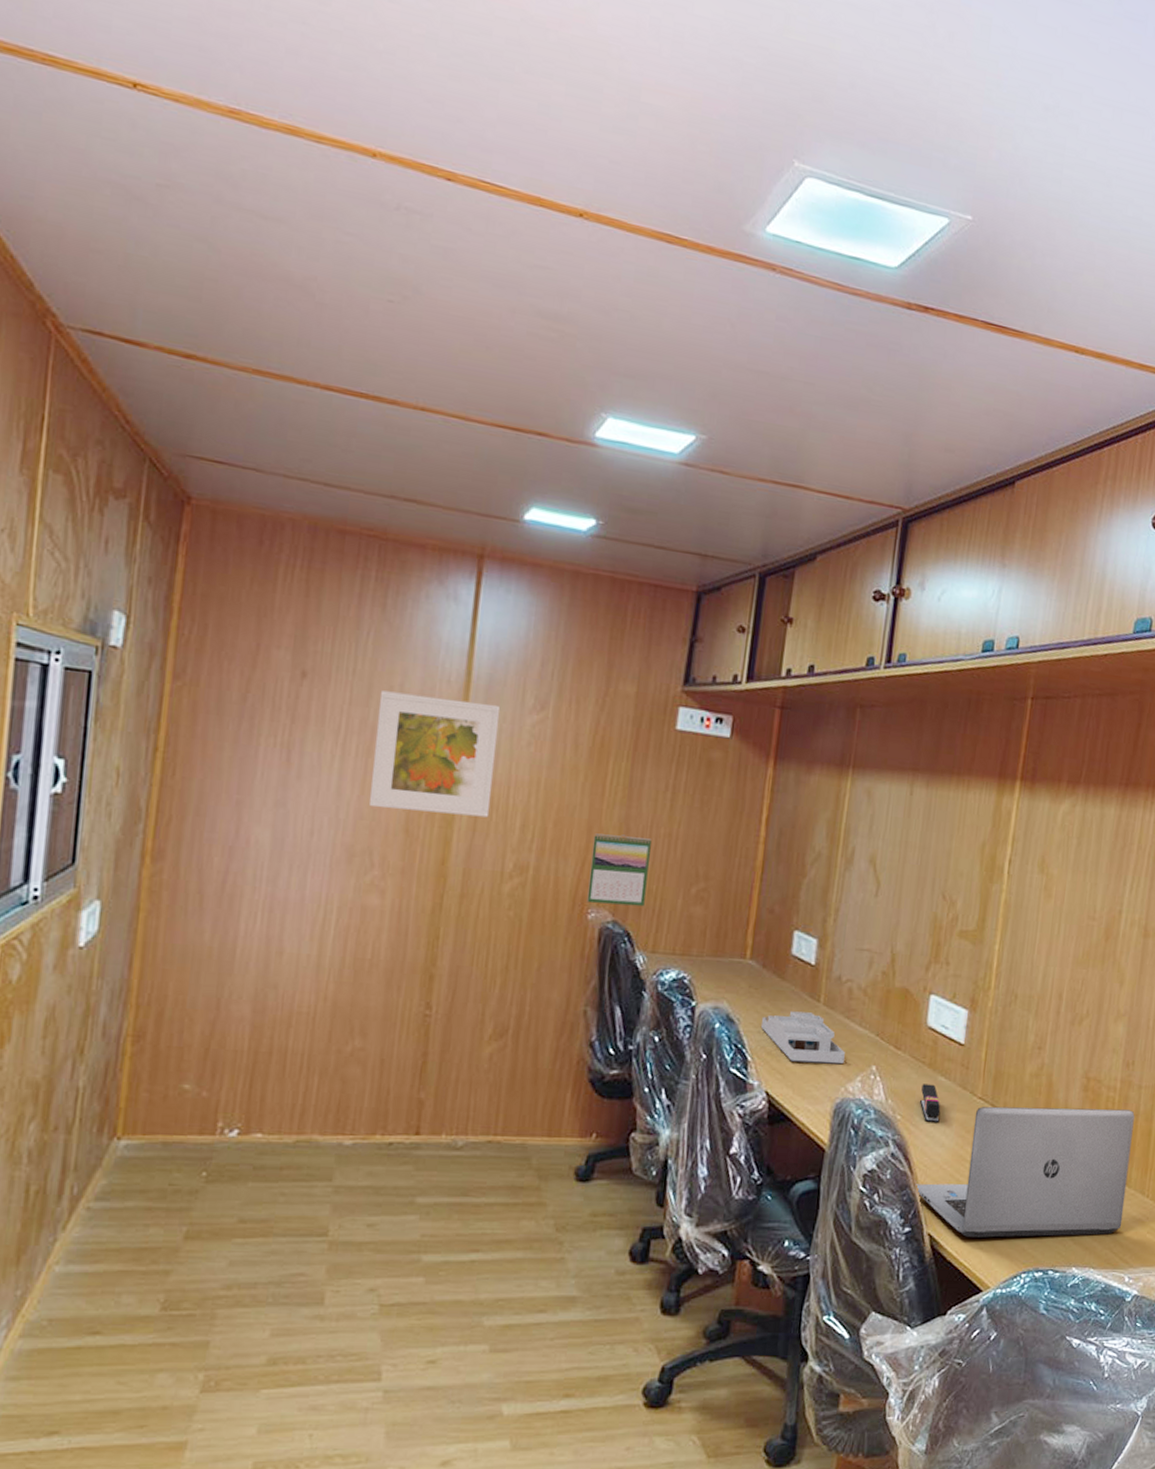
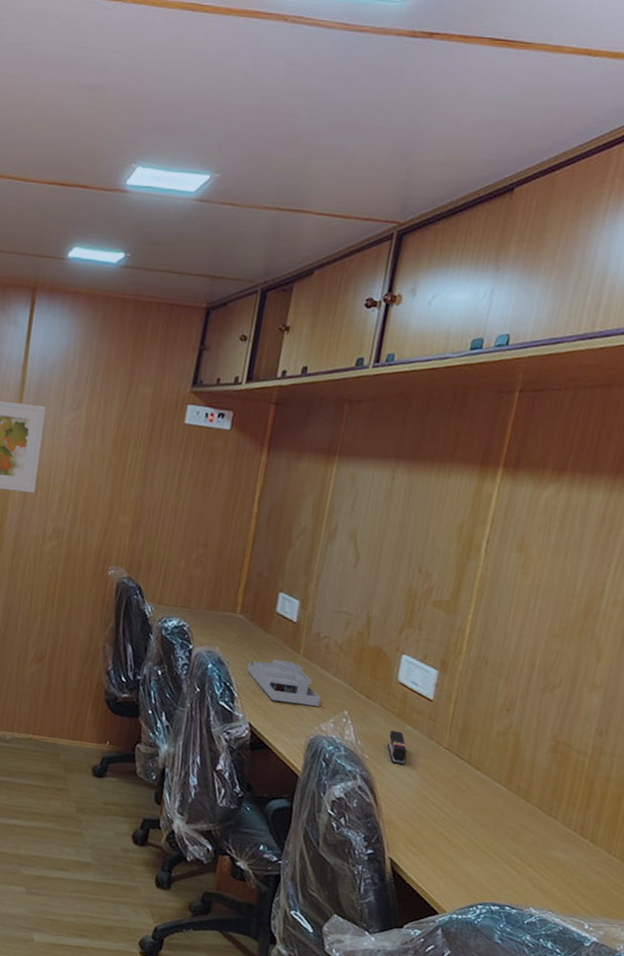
calendar: present [587,833,651,907] -> none [108,507,161,567]
laptop: present [914,1106,1135,1238] -> none [378,755,605,884]

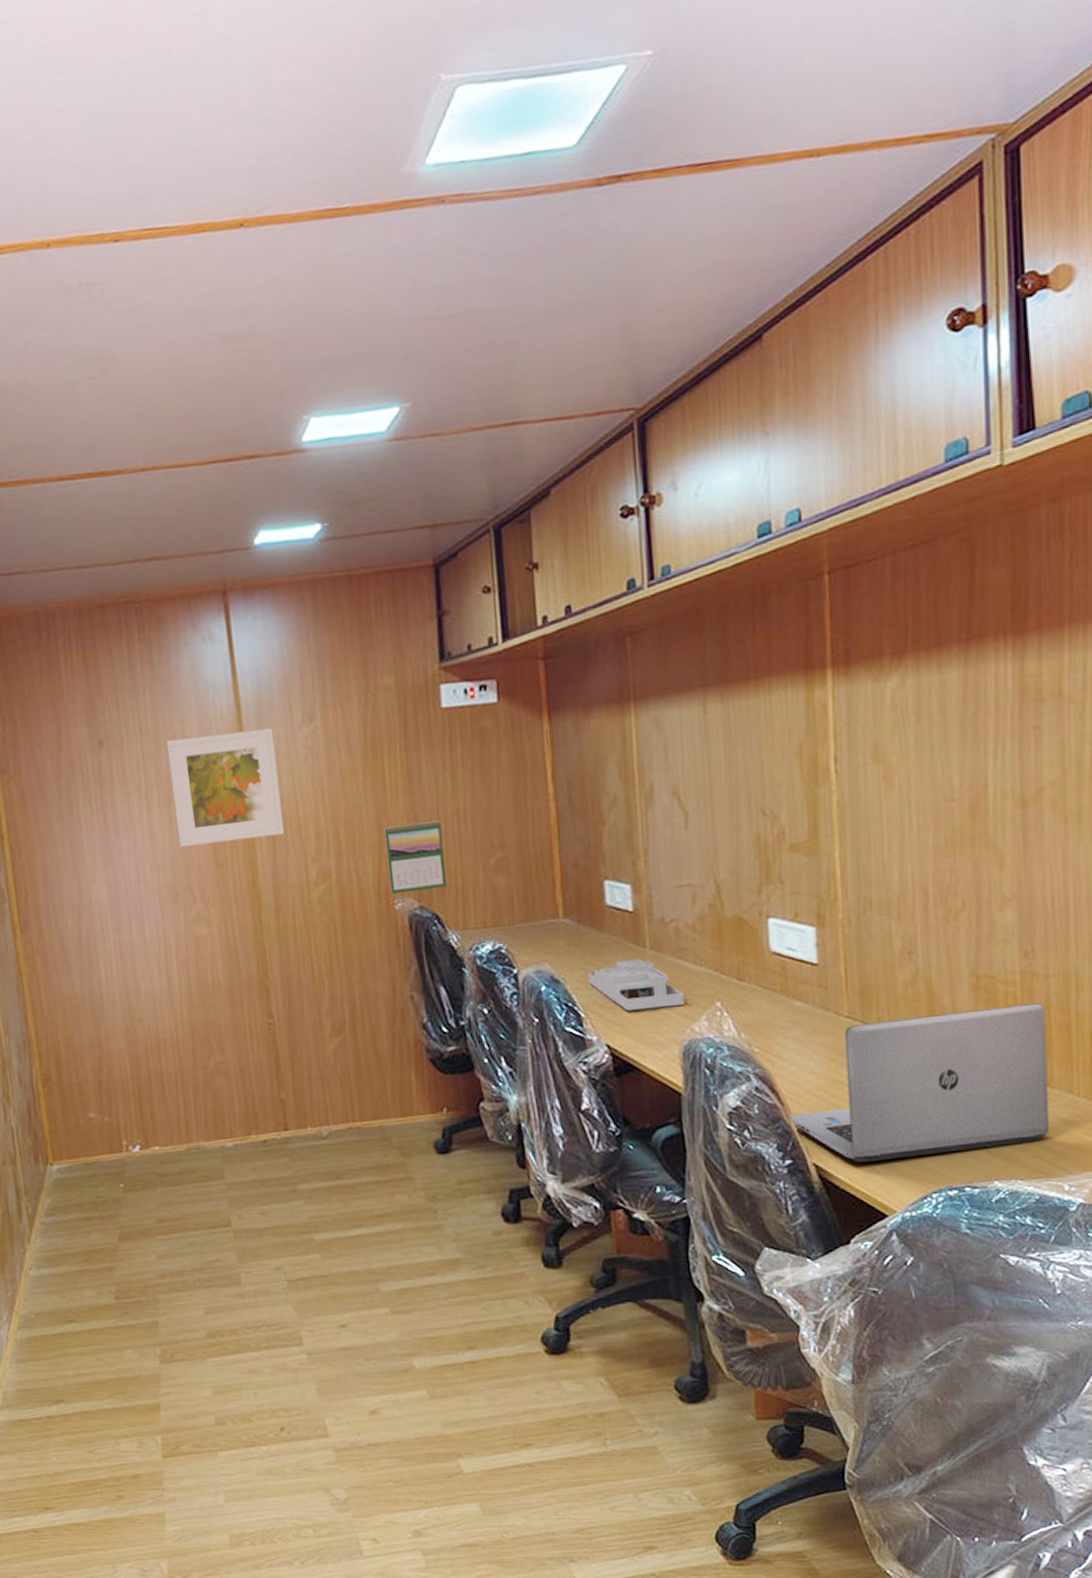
calendar: none [108,507,161,567] -> present [384,821,447,895]
laptop: none [378,755,605,884] -> present [788,1003,1050,1163]
stapler: present [386,730,407,765] -> none [776,1011,804,1050]

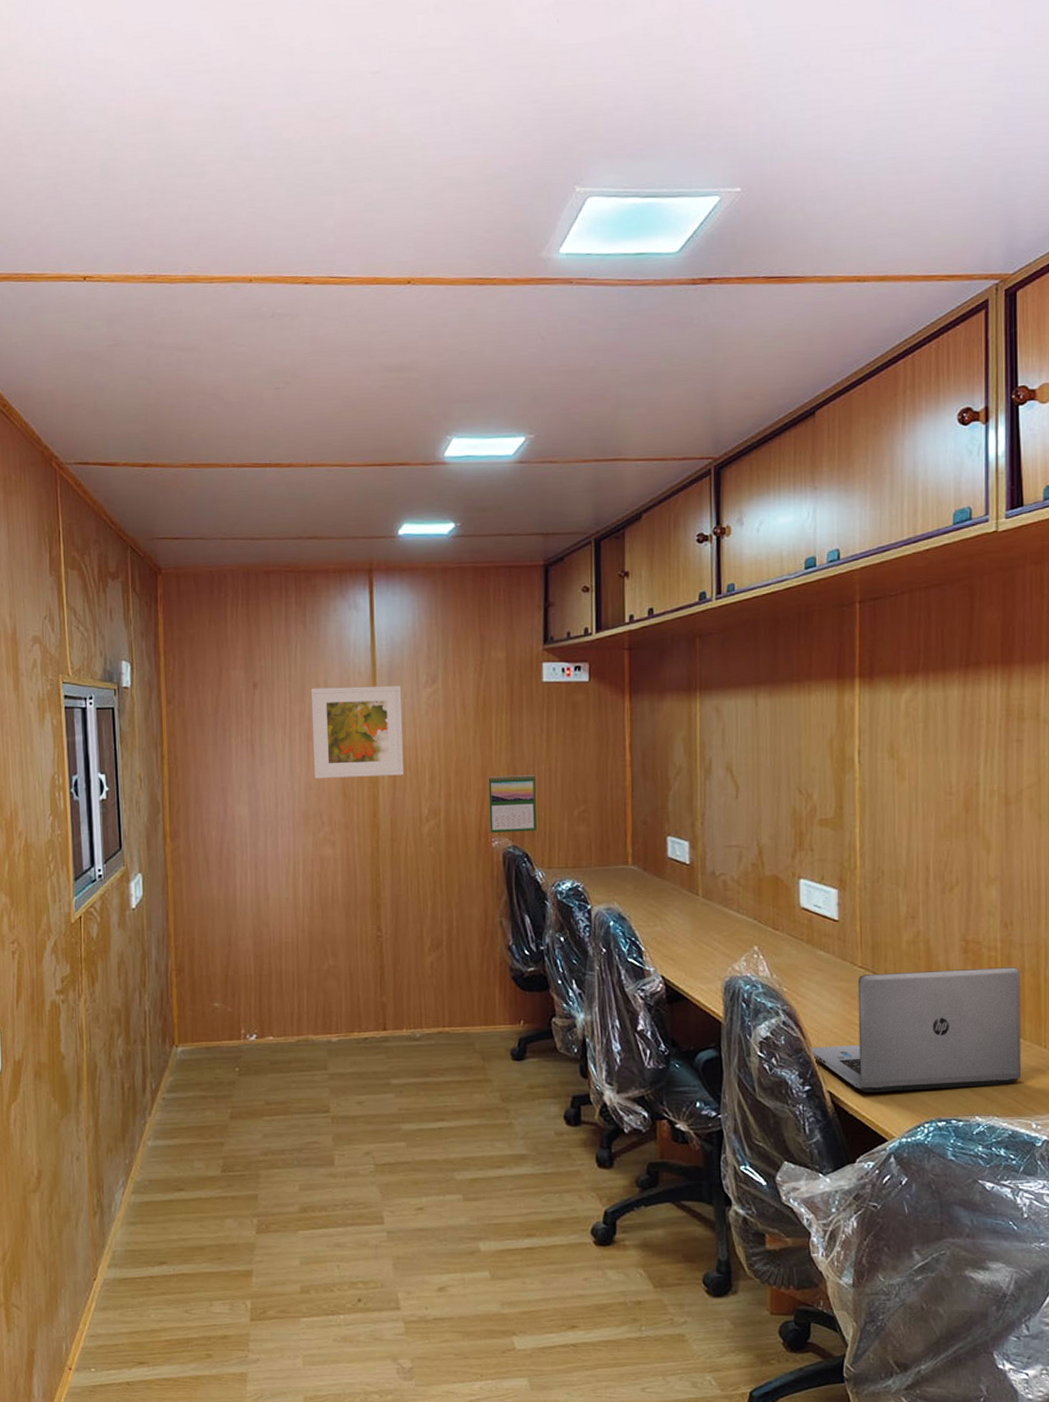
desk organizer: present [588,959,684,1011] -> none [650,905,728,948]

